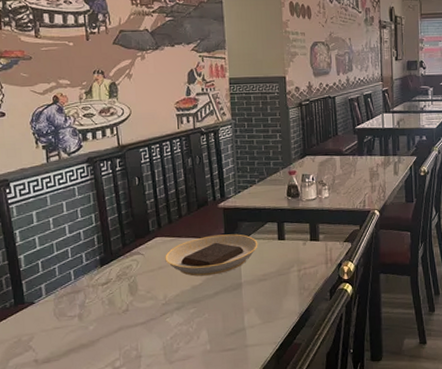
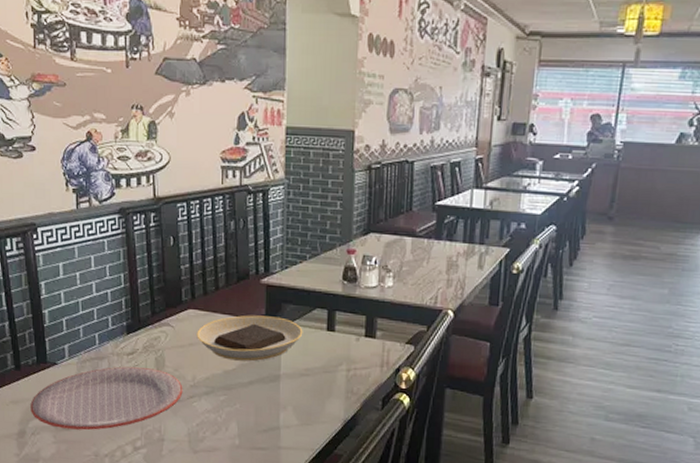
plate: none [9,294,156,362] -> present [30,366,183,430]

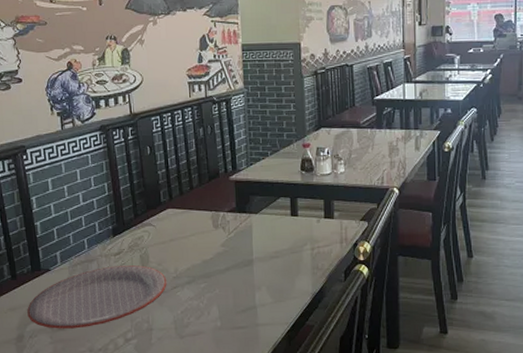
plate: present [197,315,303,362] -> none [176,208,270,251]

